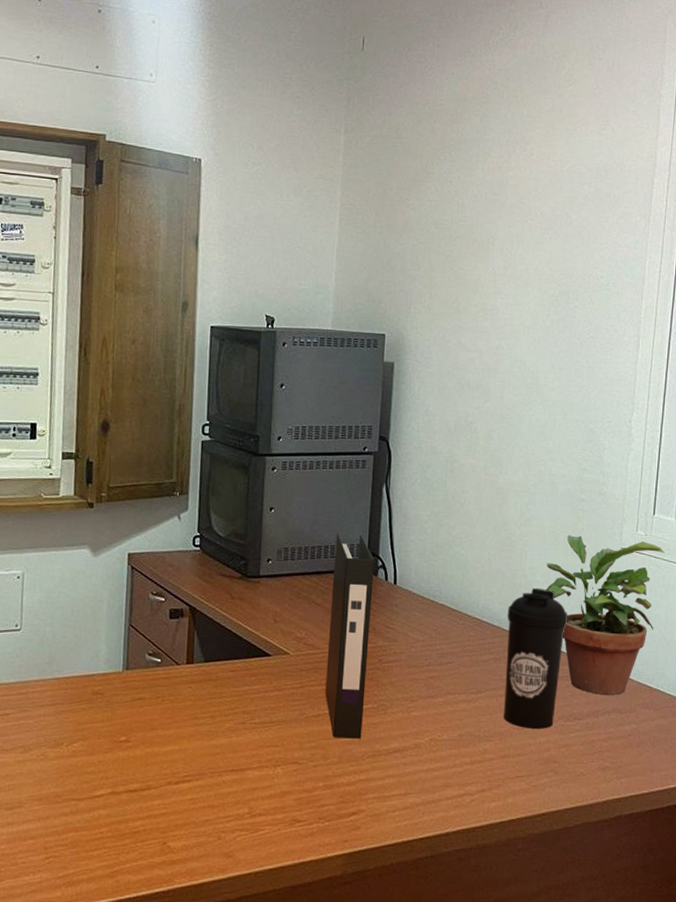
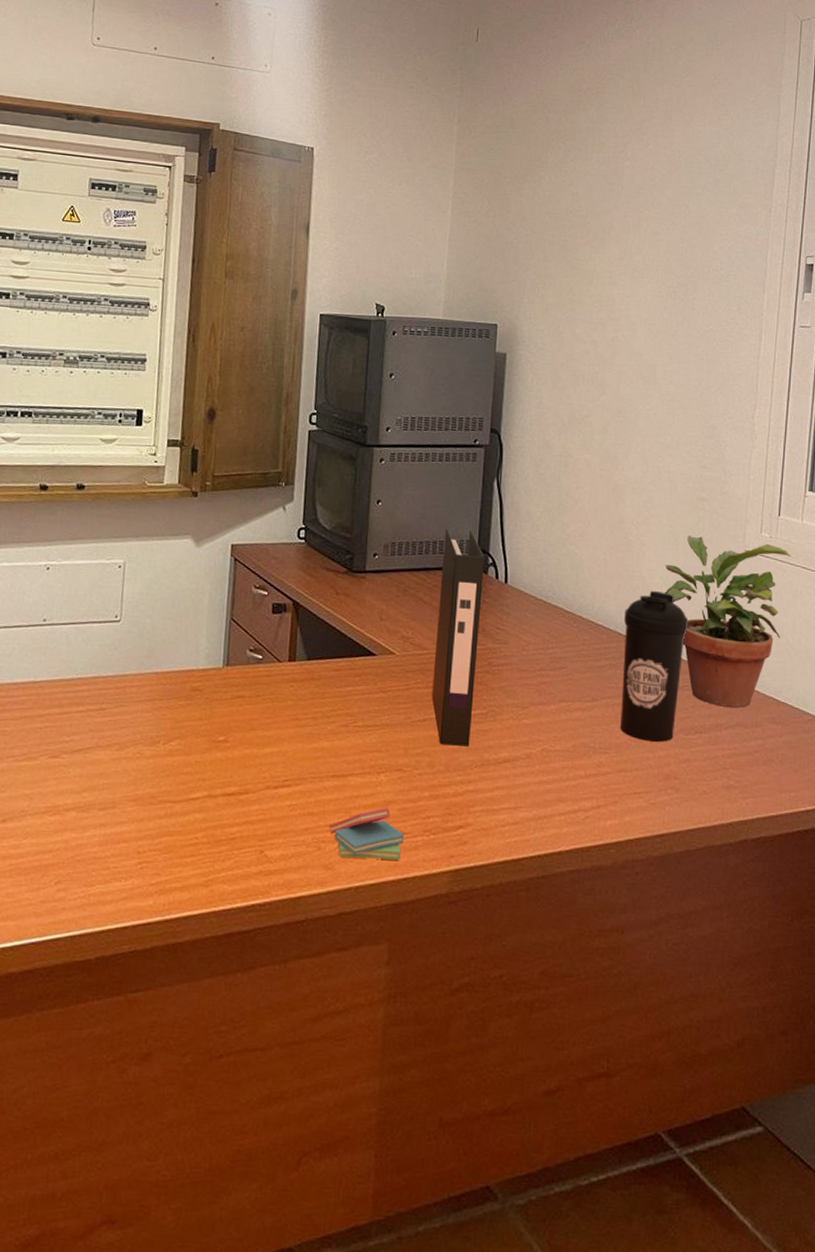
sticky notes: none [229,797,301,846] -> present [329,807,405,860]

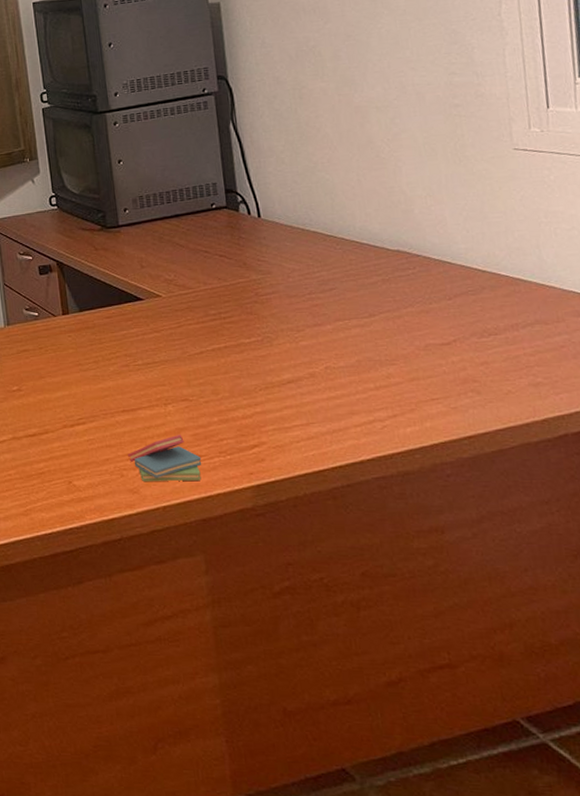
binder: present [432,528,485,747] -> none [189,174,250,373]
water bottle: present [620,590,689,742] -> none [389,202,465,349]
potted plant: present [665,536,791,708] -> none [425,138,571,306]

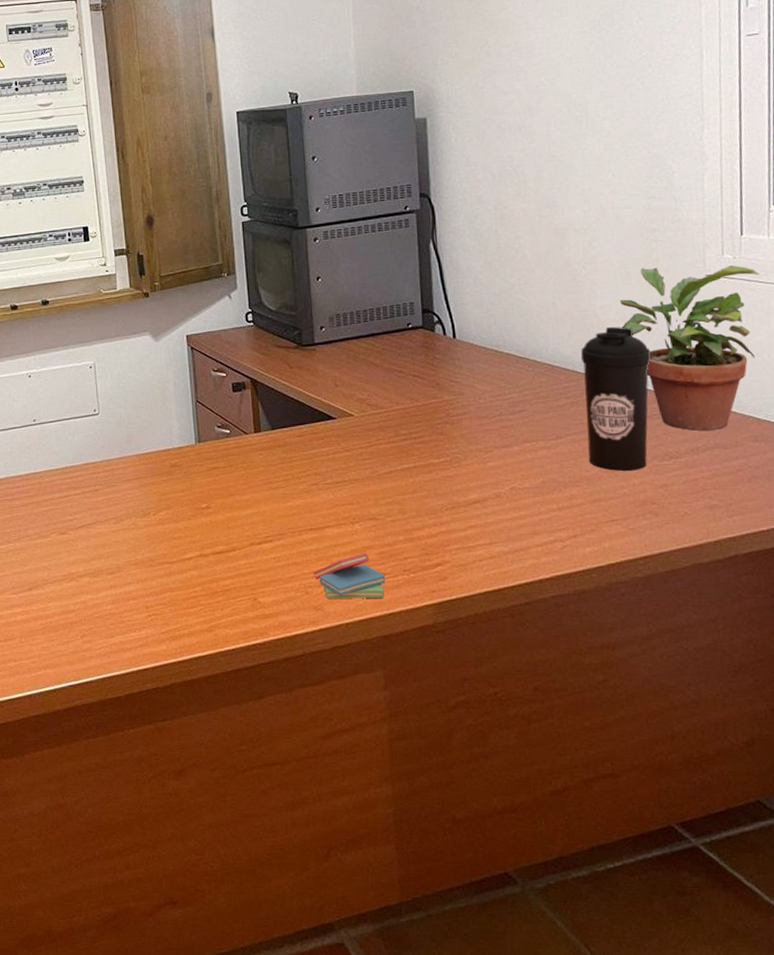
water bottle: none [389,202,465,349] -> present [581,326,651,471]
potted plant: none [425,138,571,306] -> present [619,265,759,431]

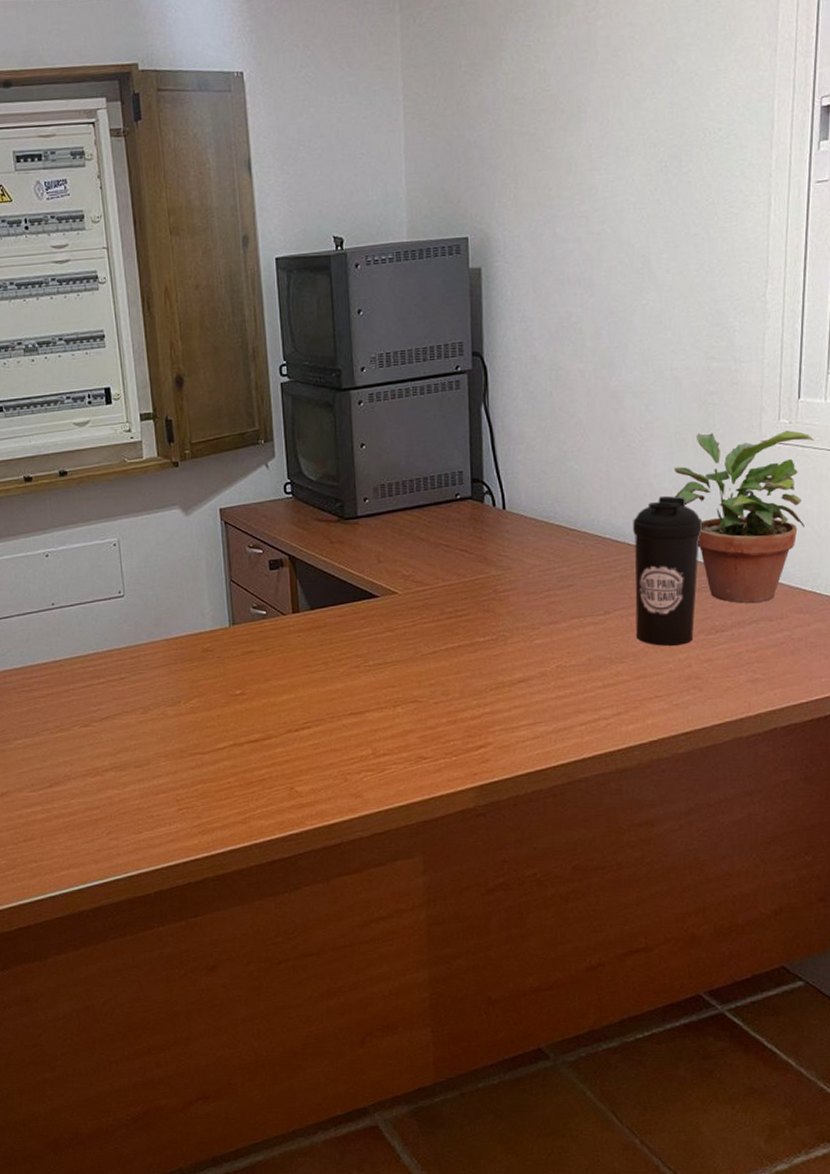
sticky notes: present [313,552,386,599] -> none [353,736,427,785]

